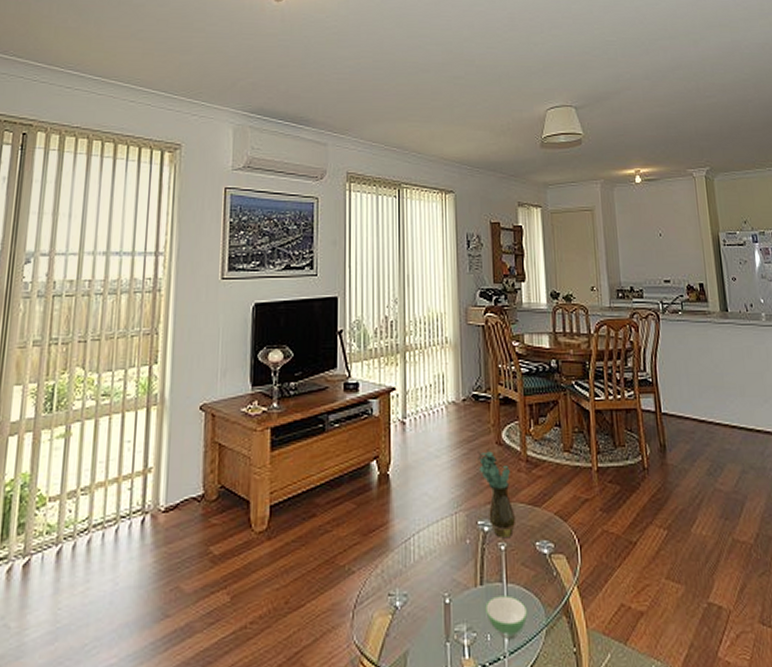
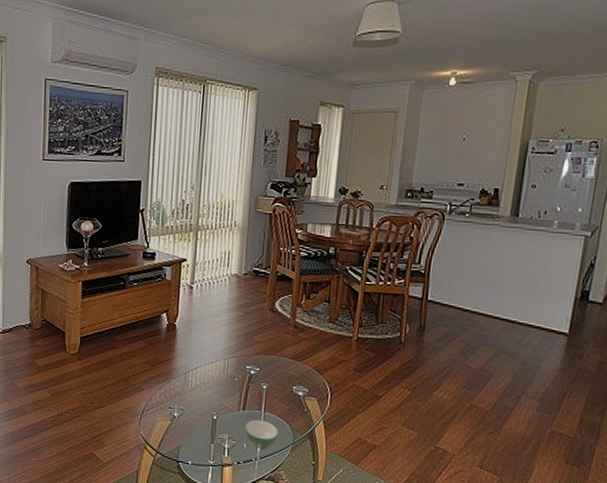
vase: present [477,449,516,537] -> none [252,314,279,380]

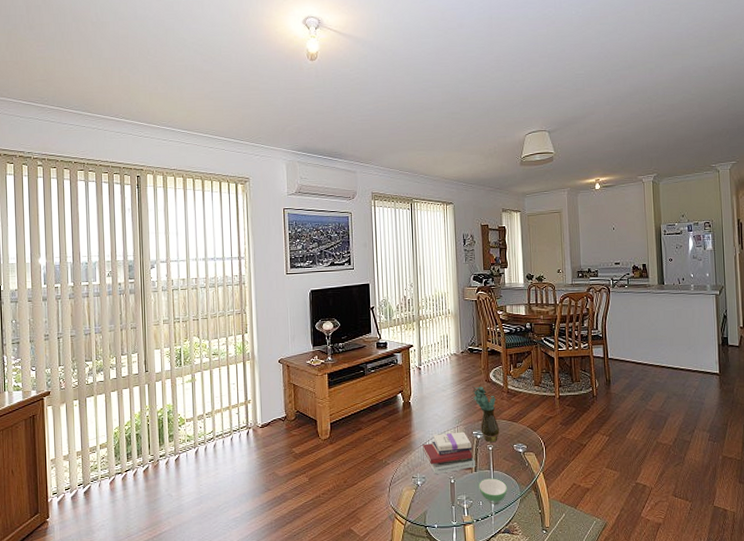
books: none [184,364,245,408] -> present [422,431,476,474]
vase: none [252,314,279,380] -> present [472,385,500,442]

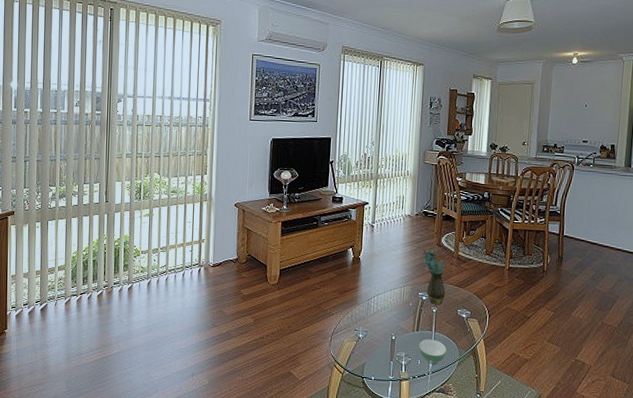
books: present [422,431,476,474] -> none [367,291,418,330]

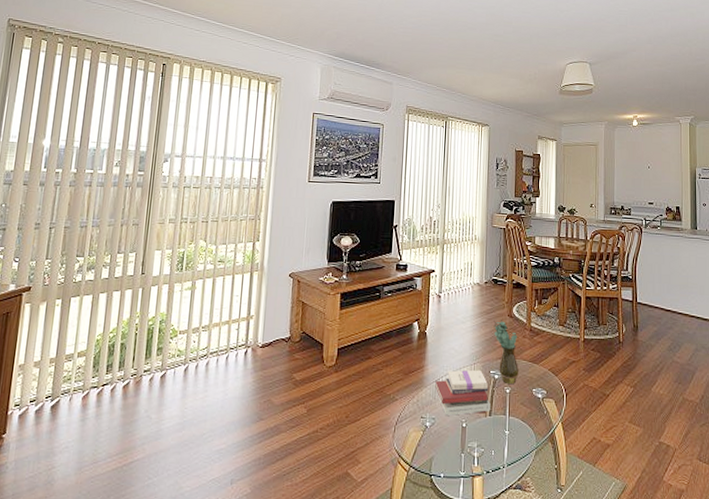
books: none [367,291,418,330] -> present [435,369,491,415]
bowl: present [418,339,448,364] -> none [492,425,524,455]

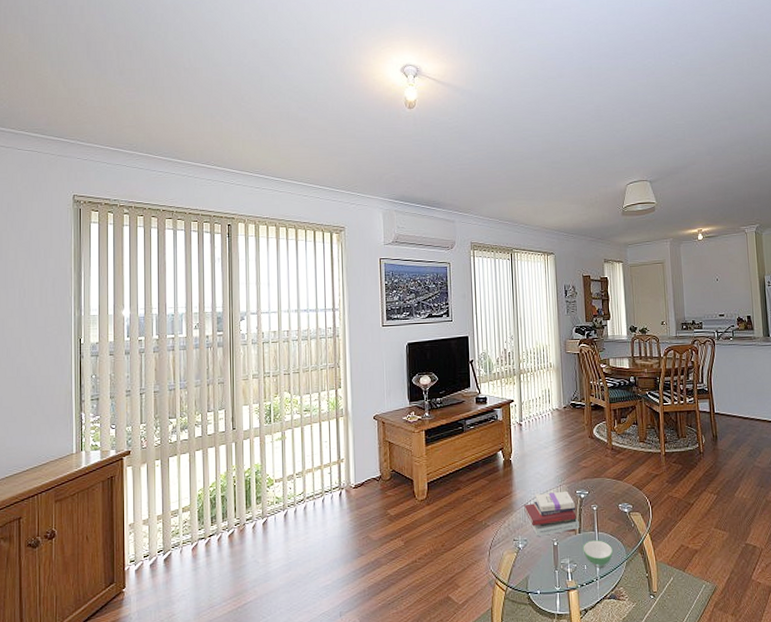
bowl: none [492,425,524,455] -> present [583,540,614,568]
vase: present [493,320,519,384] -> none [575,442,605,501]

